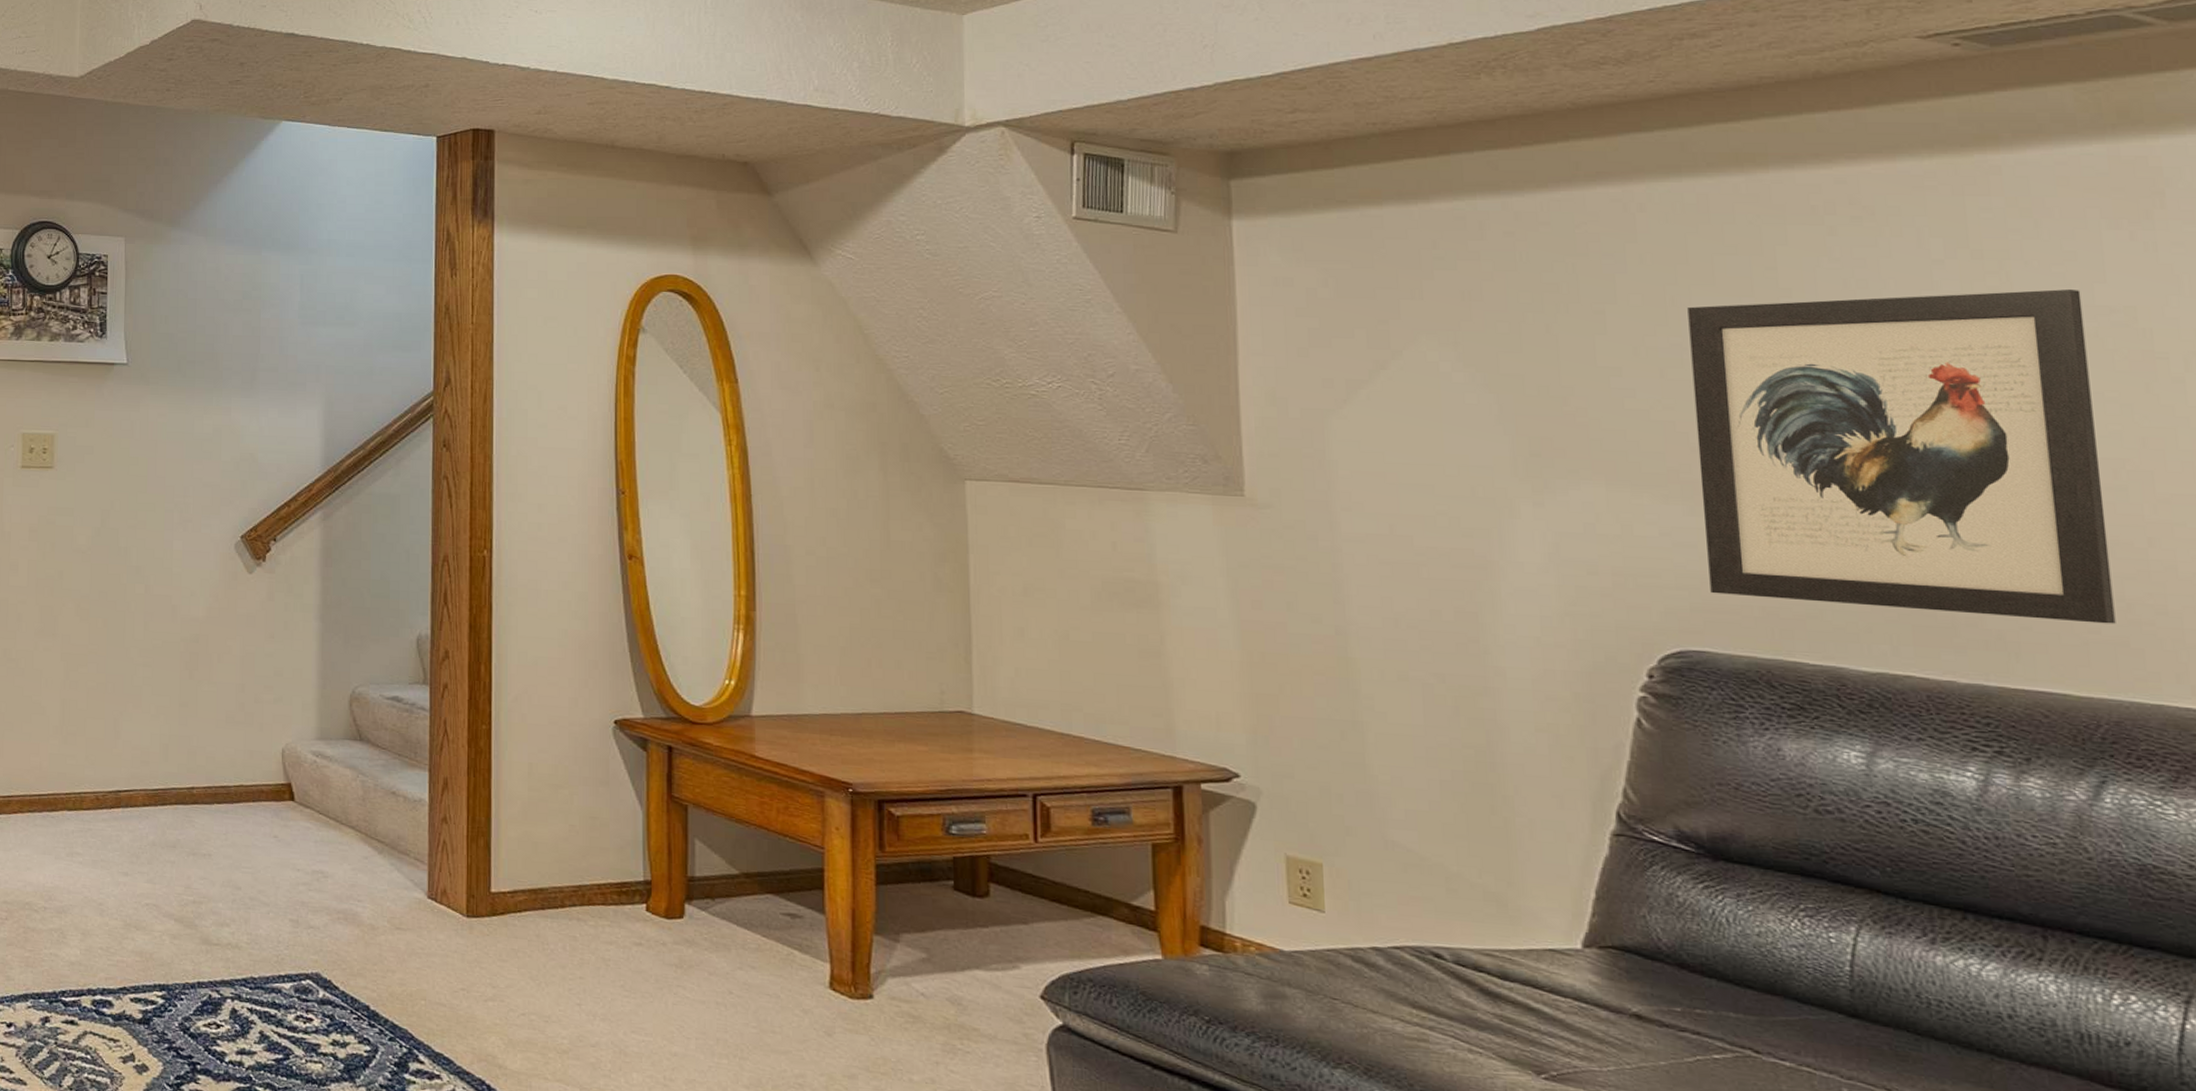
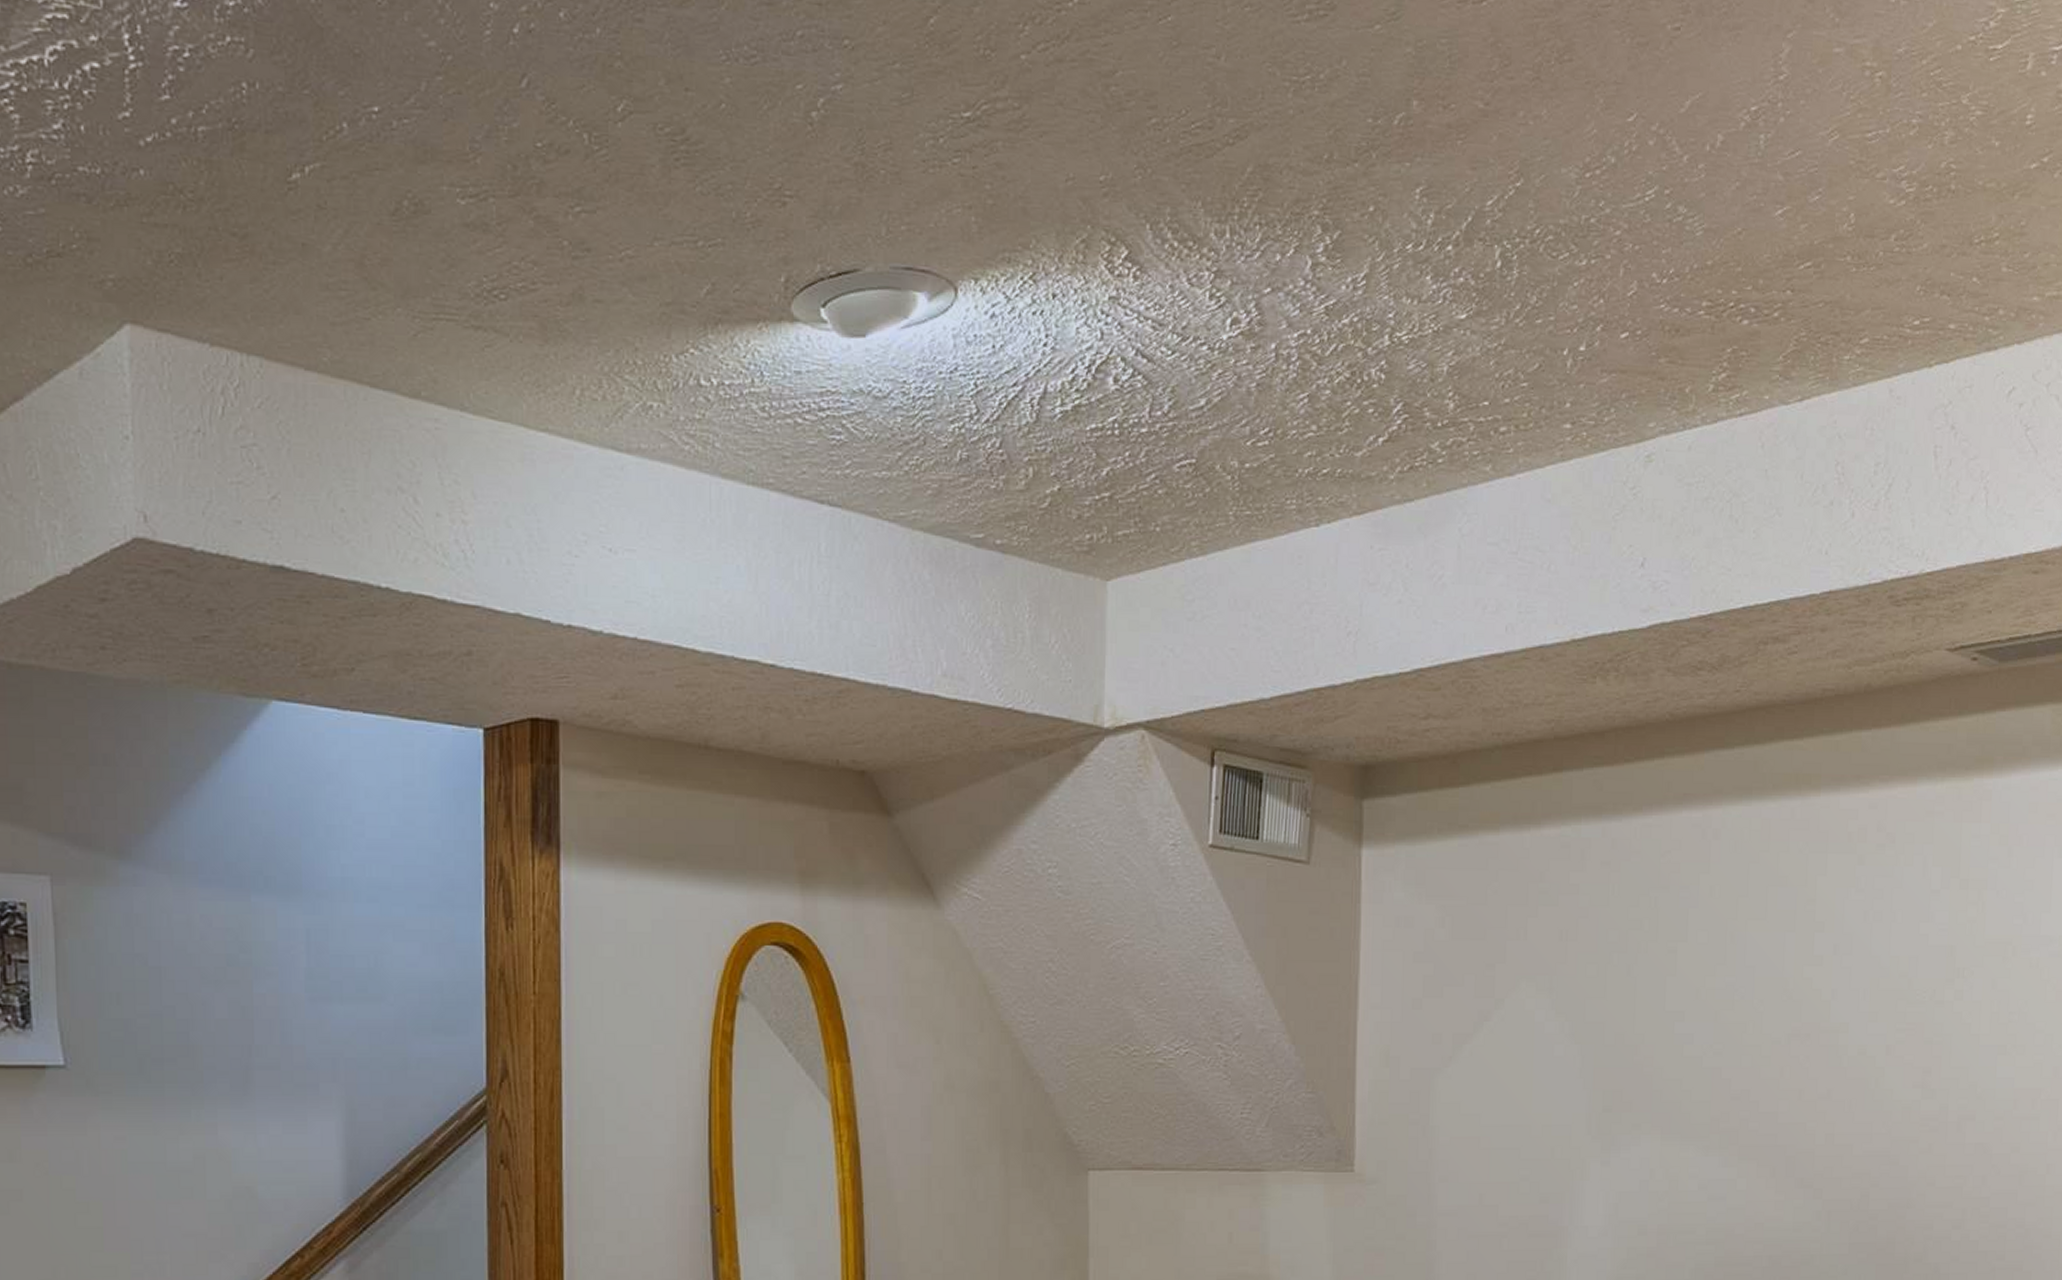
wall art: present [1687,289,2116,624] -> none [1732,920,2032,1250]

